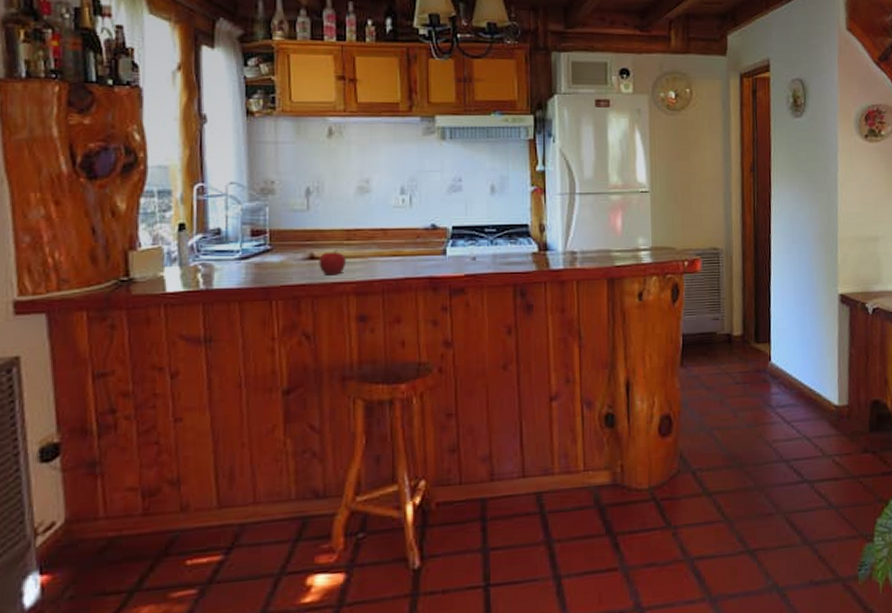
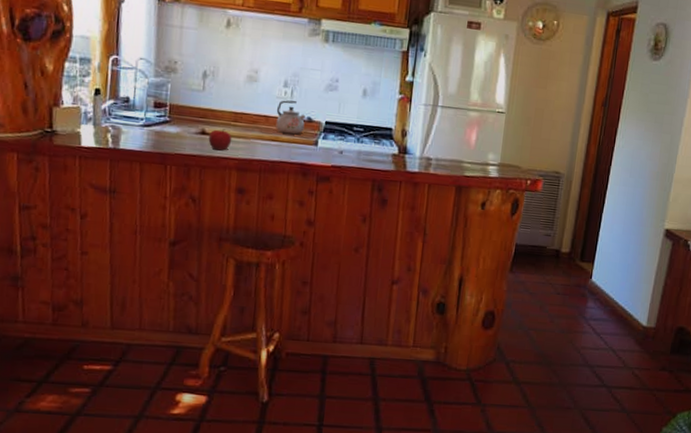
kettle: none [394,208,429,246] -> present [276,100,306,135]

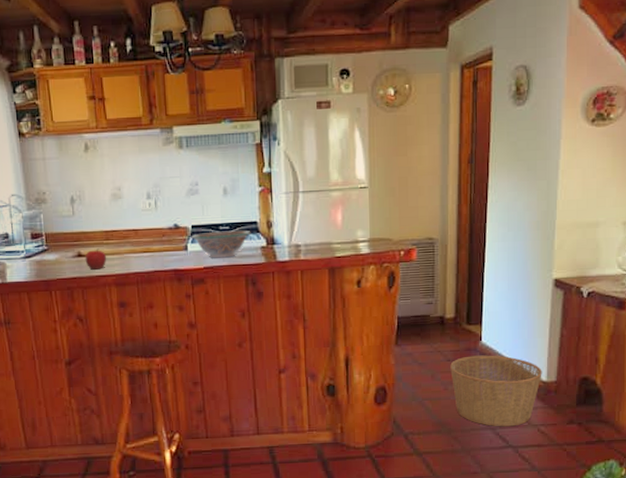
kettle: present [276,100,306,135] -> none [143,211,173,244]
bowl: none [323,130,385,160] -> present [191,230,251,258]
basket: none [558,292,644,367] -> present [450,355,542,427]

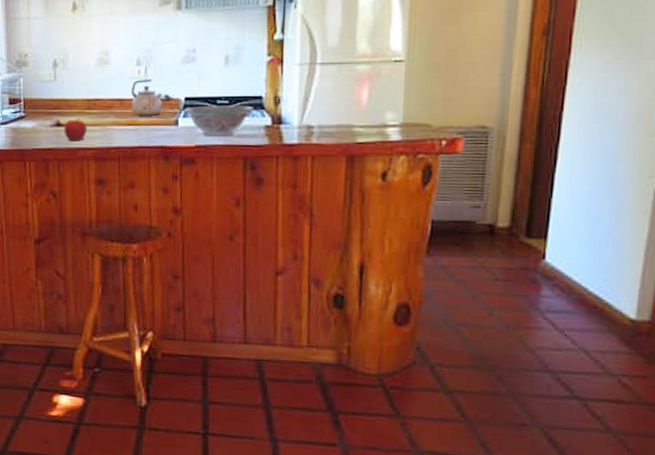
kettle: none [143,211,173,244] -> present [130,80,162,116]
basket: present [450,355,542,427] -> none [498,277,630,373]

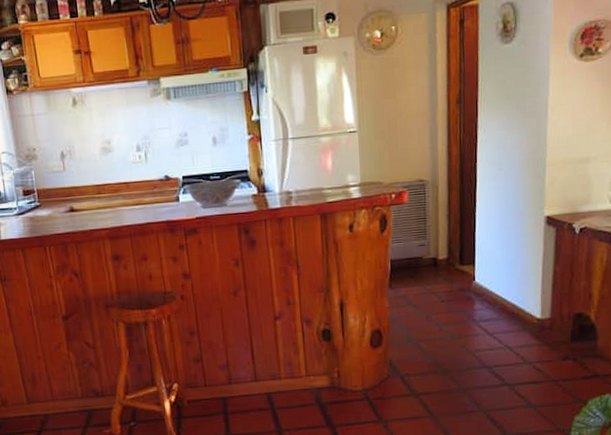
fruit: present [64,118,88,141] -> none [77,203,100,224]
kettle: present [130,80,162,116] -> none [134,163,164,196]

